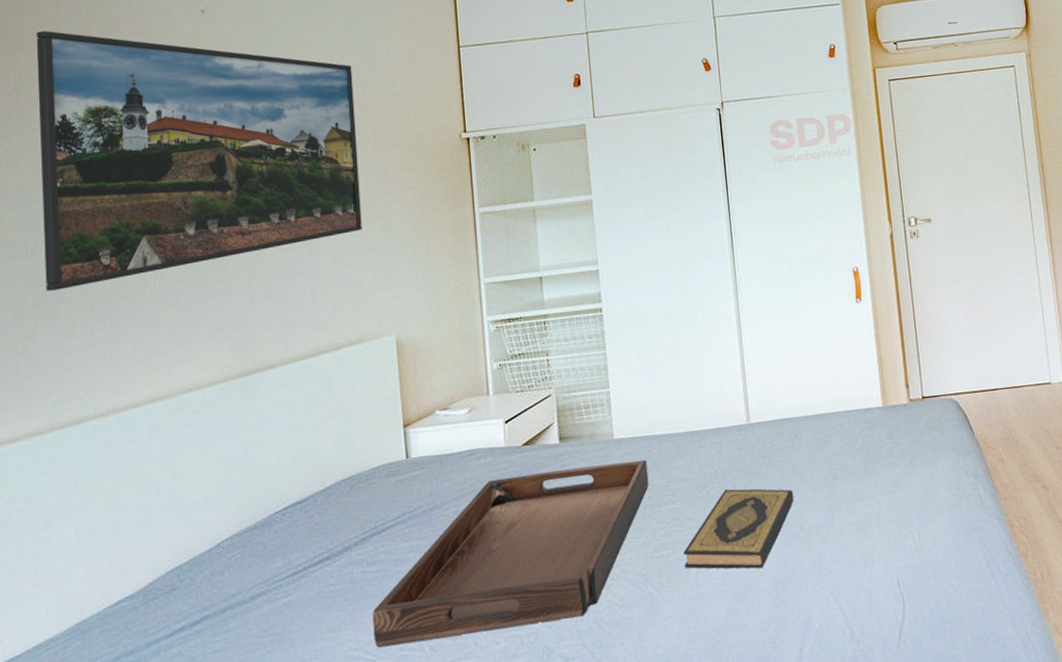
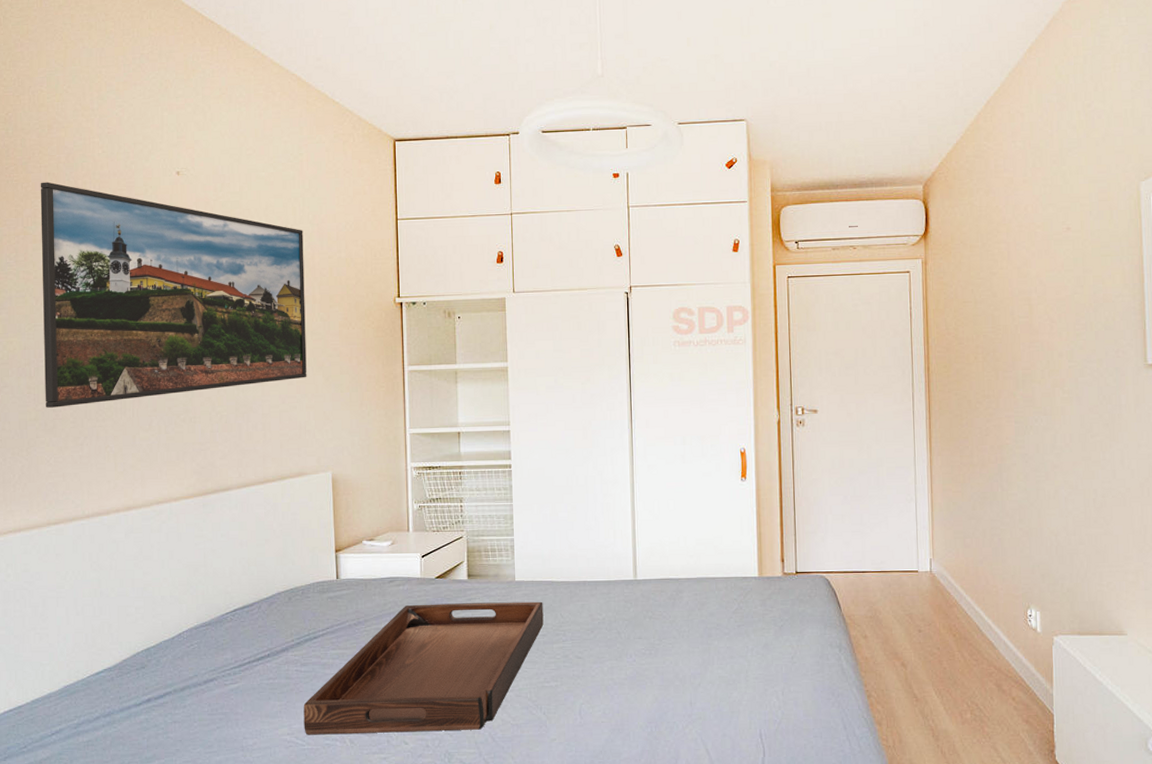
hardback book: present [684,489,794,569] -> none [571,635,672,707]

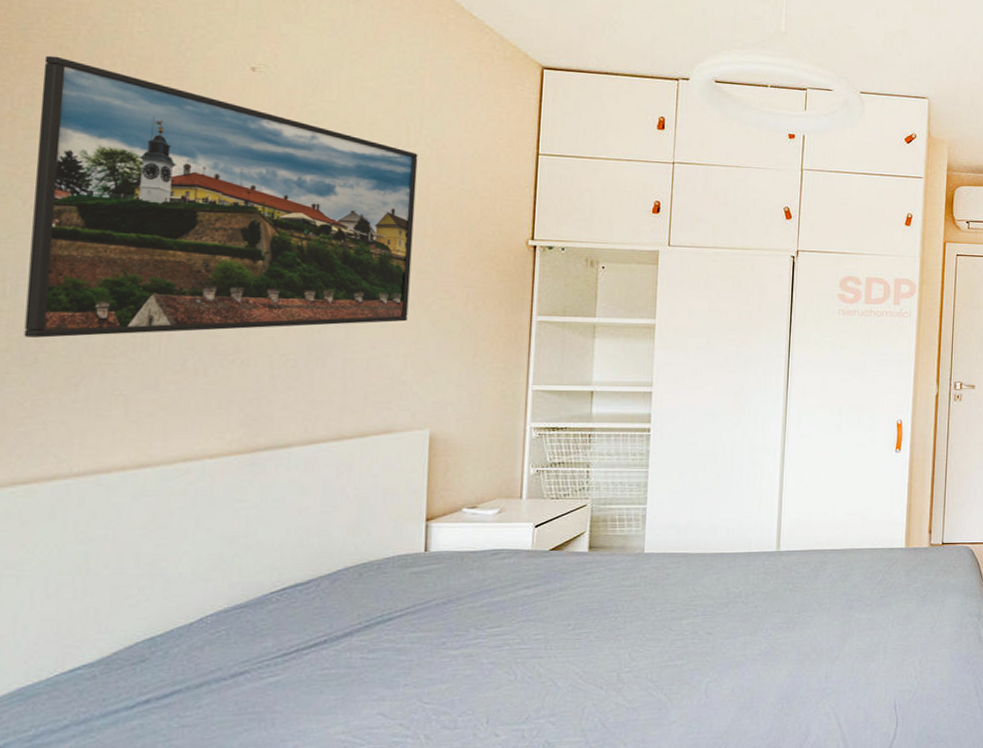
serving tray: present [303,601,544,735] -> none [365,575,674,733]

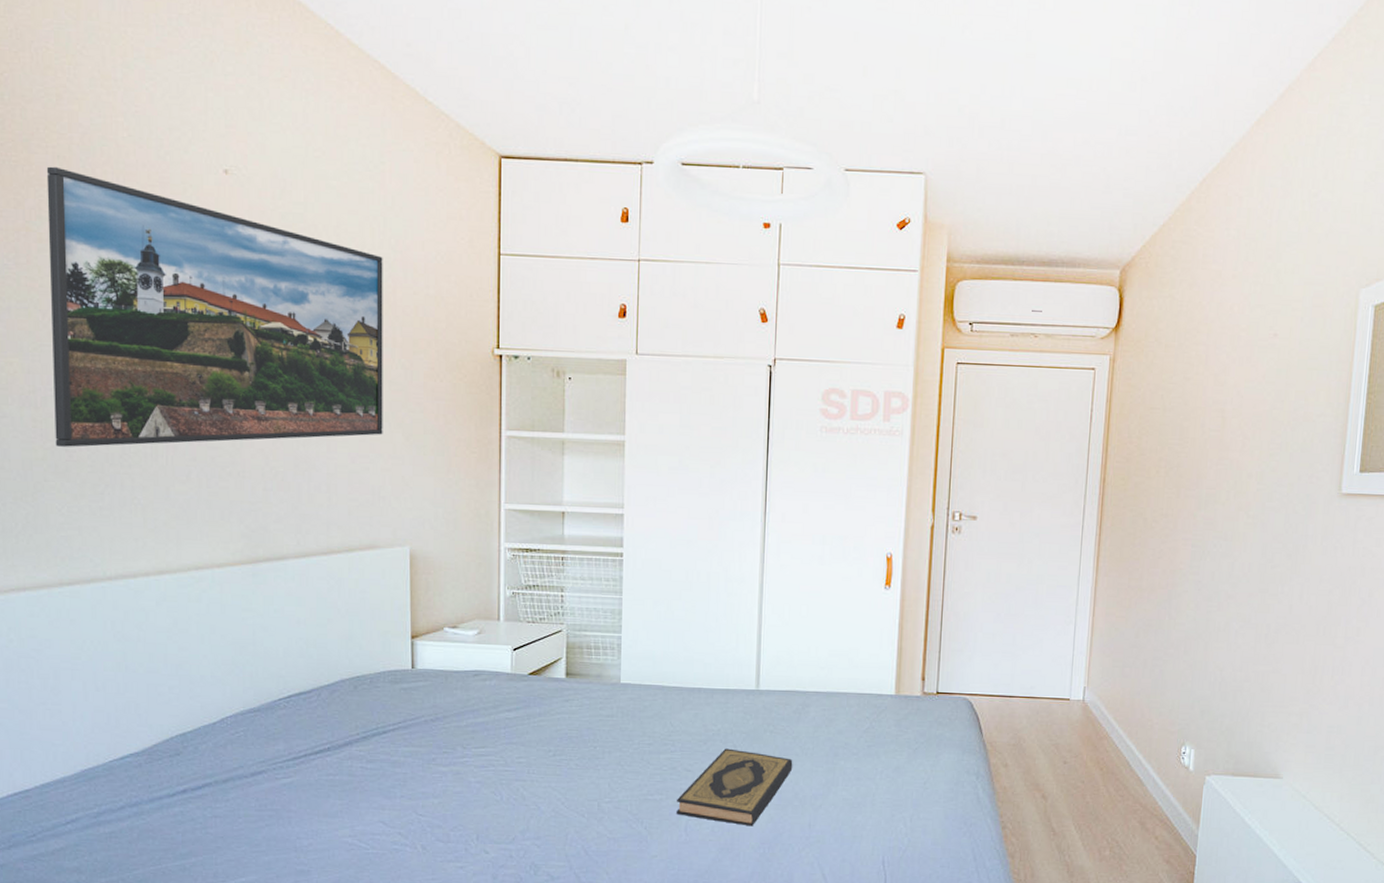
hardback book: none [697,609,811,683] -> present [677,748,793,827]

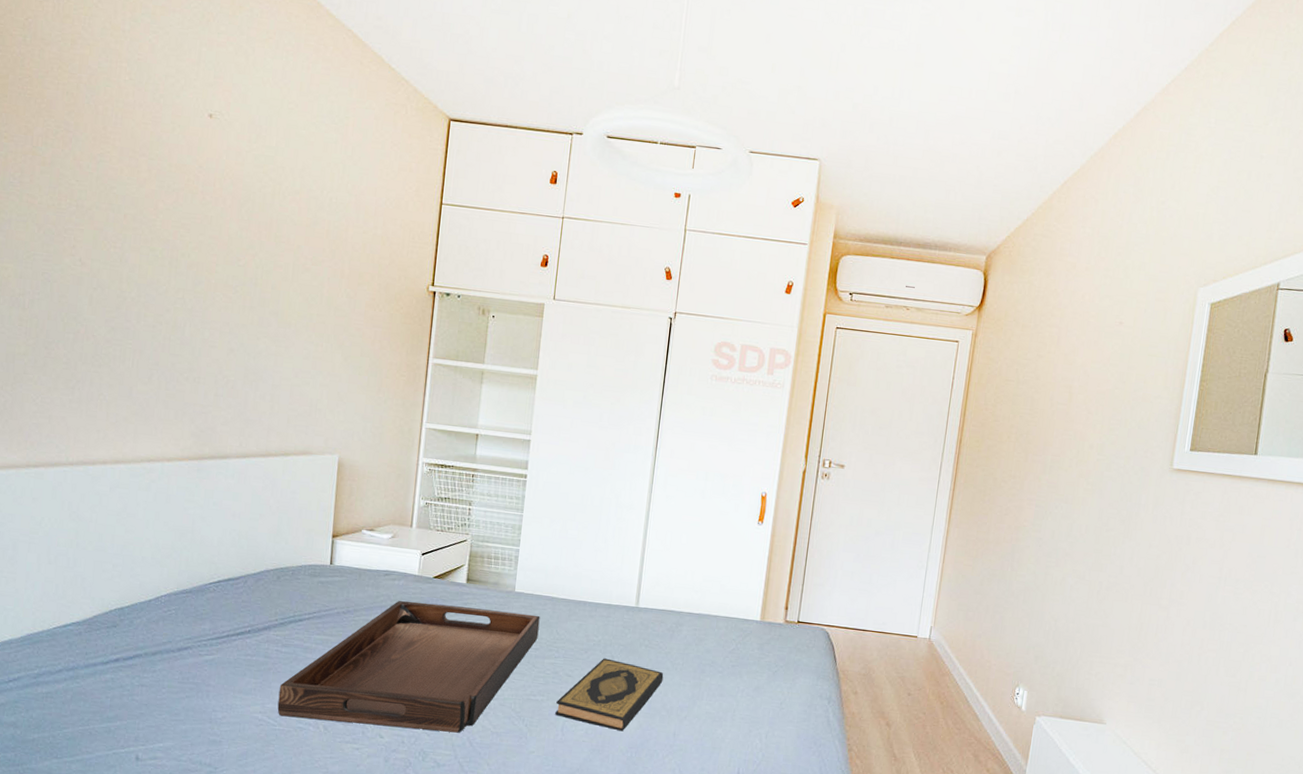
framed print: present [46,166,383,447] -> none [37,100,340,355]
serving tray: none [368,702,651,842] -> present [277,600,540,733]

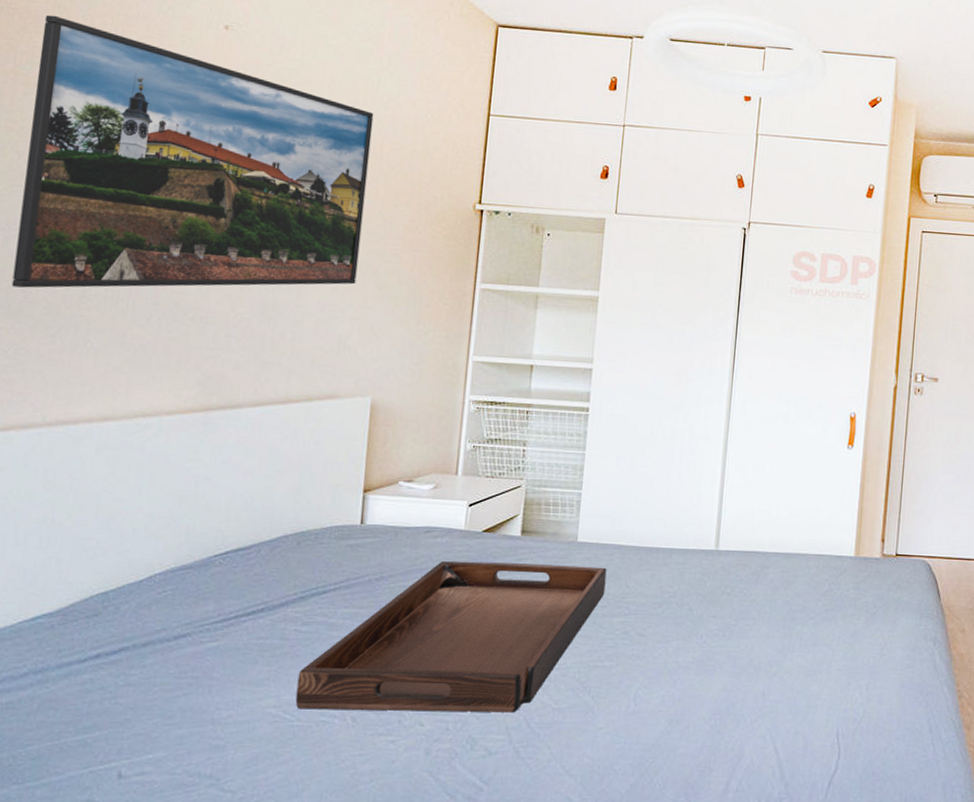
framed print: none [37,100,340,355] -> present [11,14,374,288]
hardback book: present [555,658,664,732] -> none [626,611,749,696]

